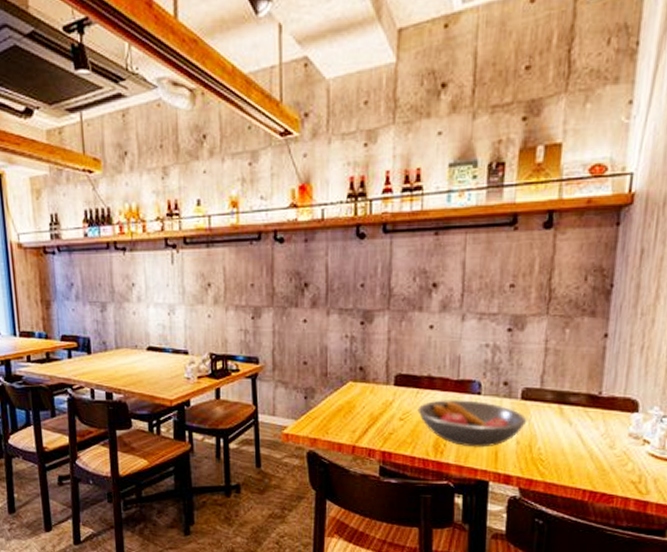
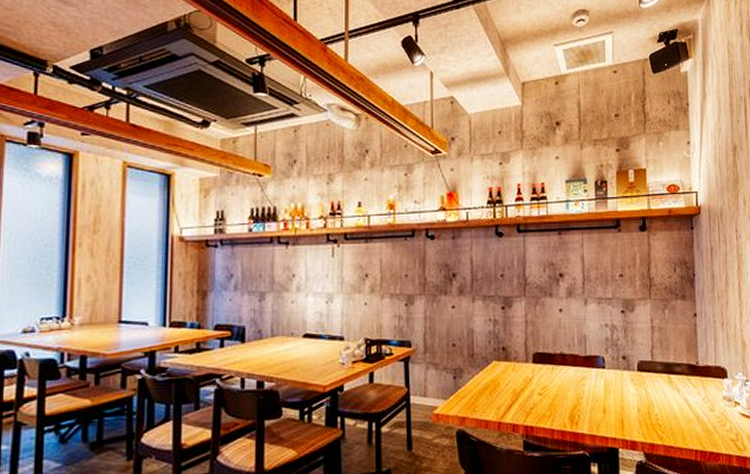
fruit bowl: present [417,400,527,448] -> none [554,373,644,417]

